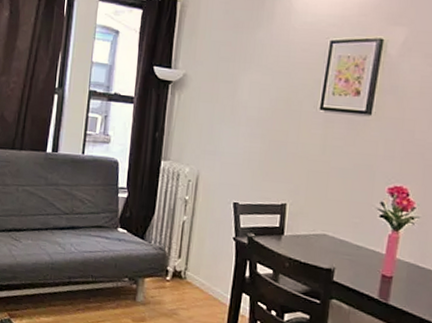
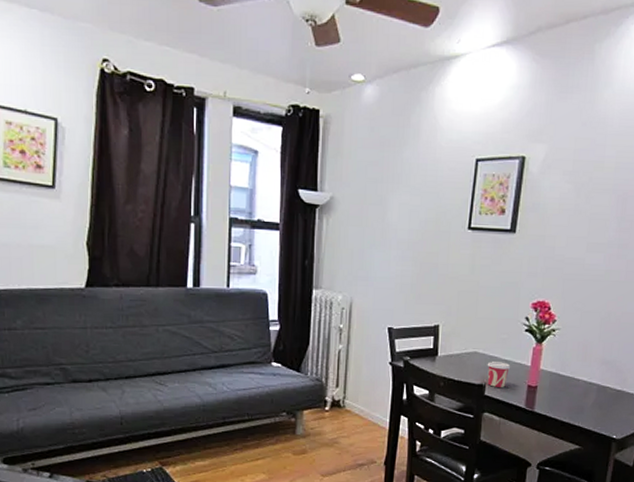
cup: none [336,245,363,274] -> present [487,361,511,387]

